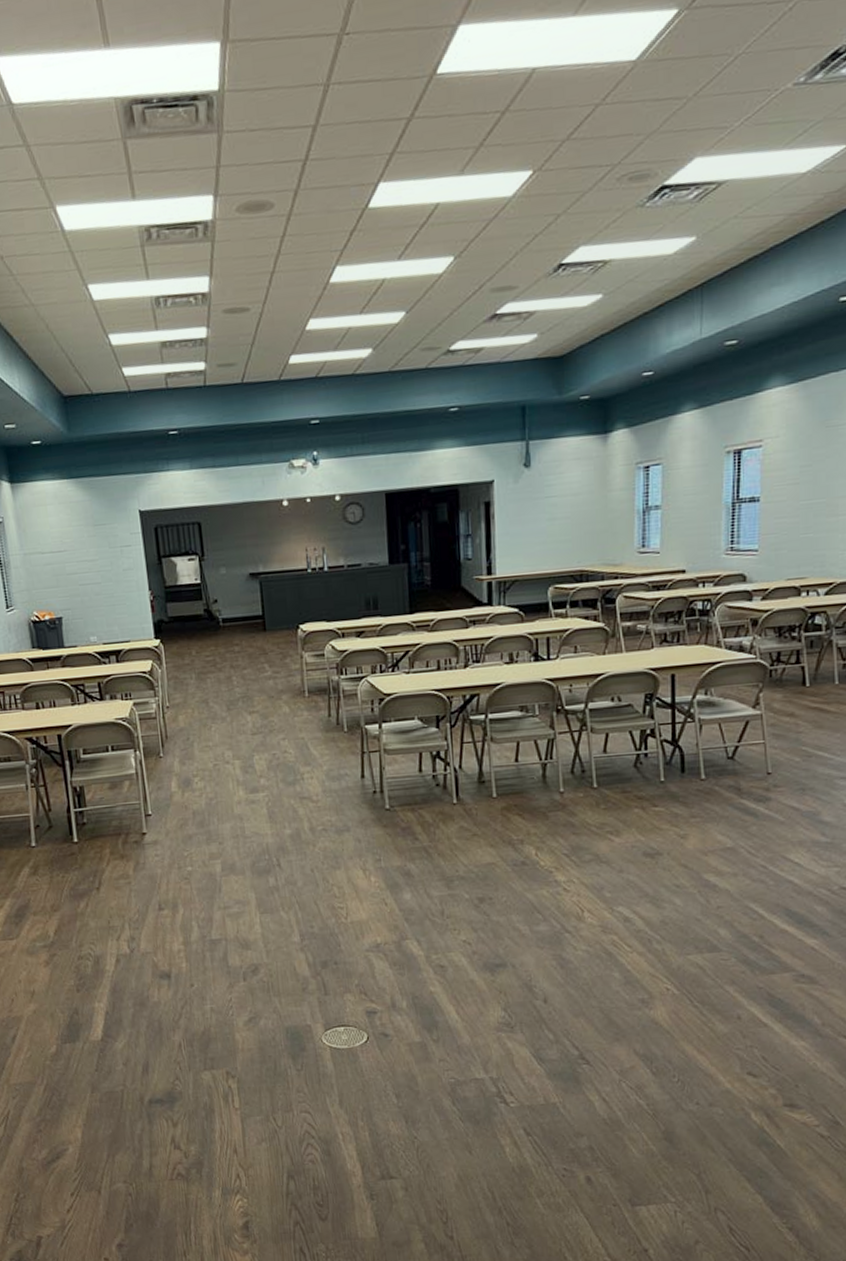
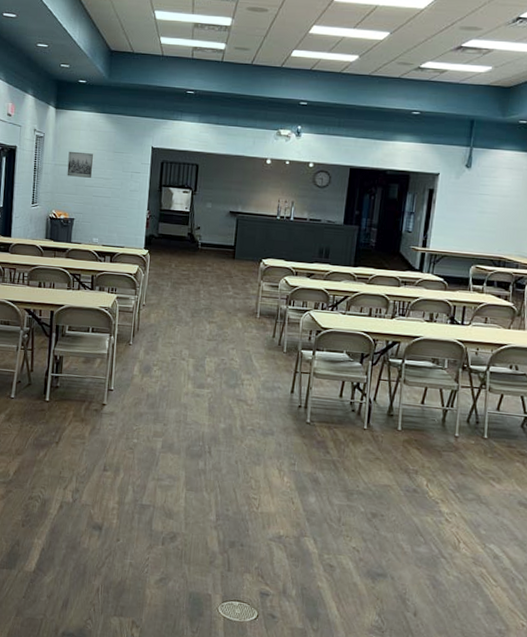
wall art: none [38,532,72,566] -> present [67,151,93,178]

